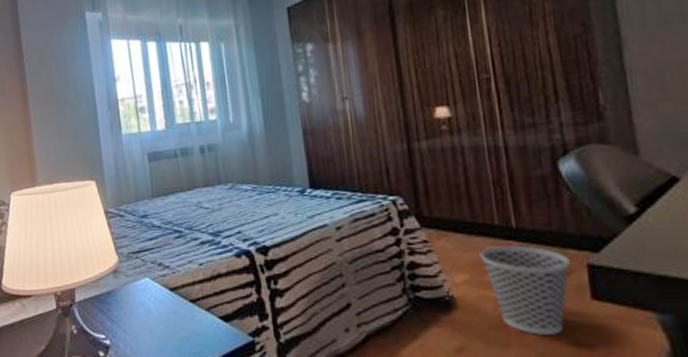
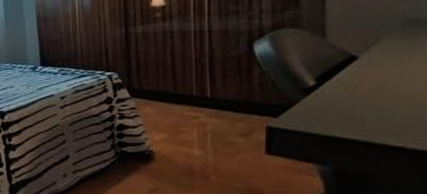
wastebasket: present [479,245,570,335] -> none [177,111,252,180]

